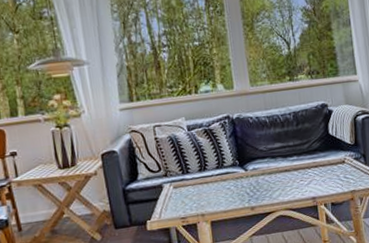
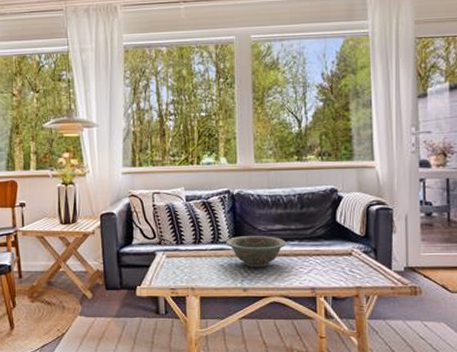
decorative bowl: none [231,154,287,187] -> present [226,235,287,268]

